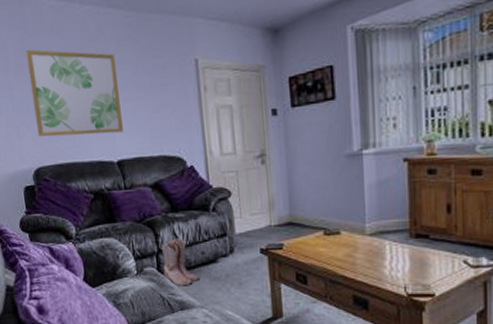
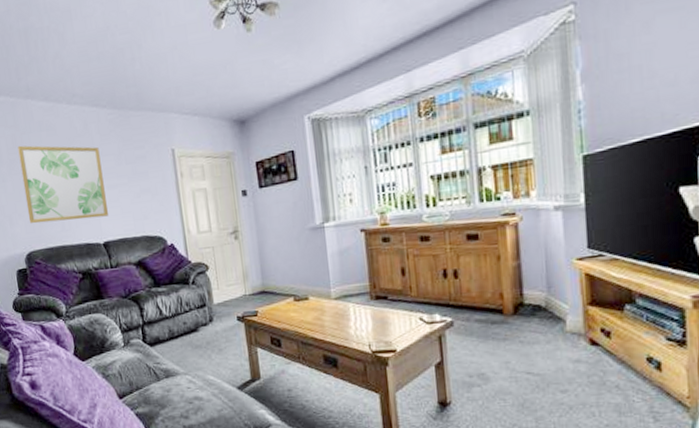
boots: present [162,238,200,286] -> none [146,310,183,356]

